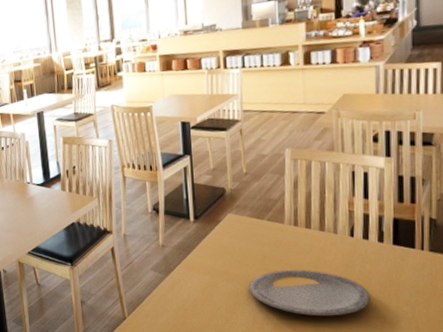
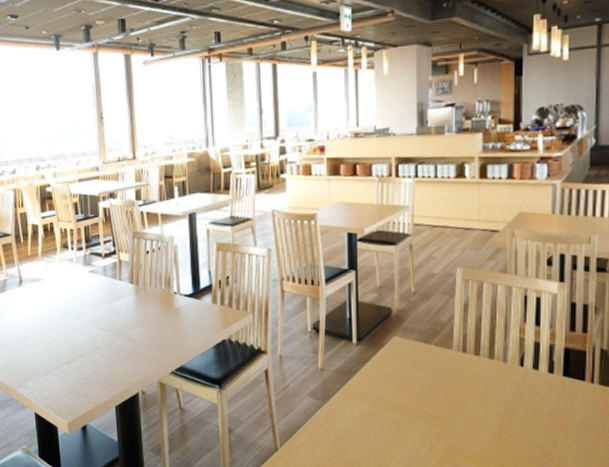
plate: present [249,269,371,317] -> none [413,399,538,452]

